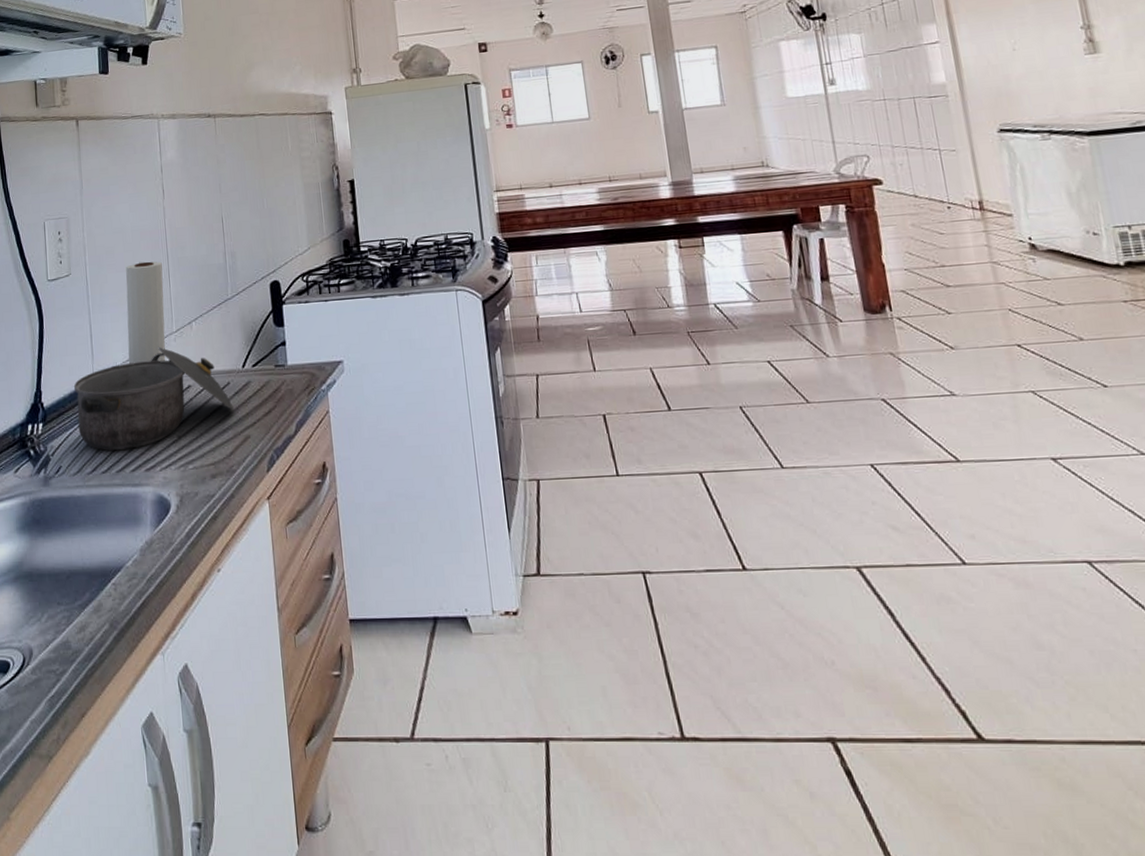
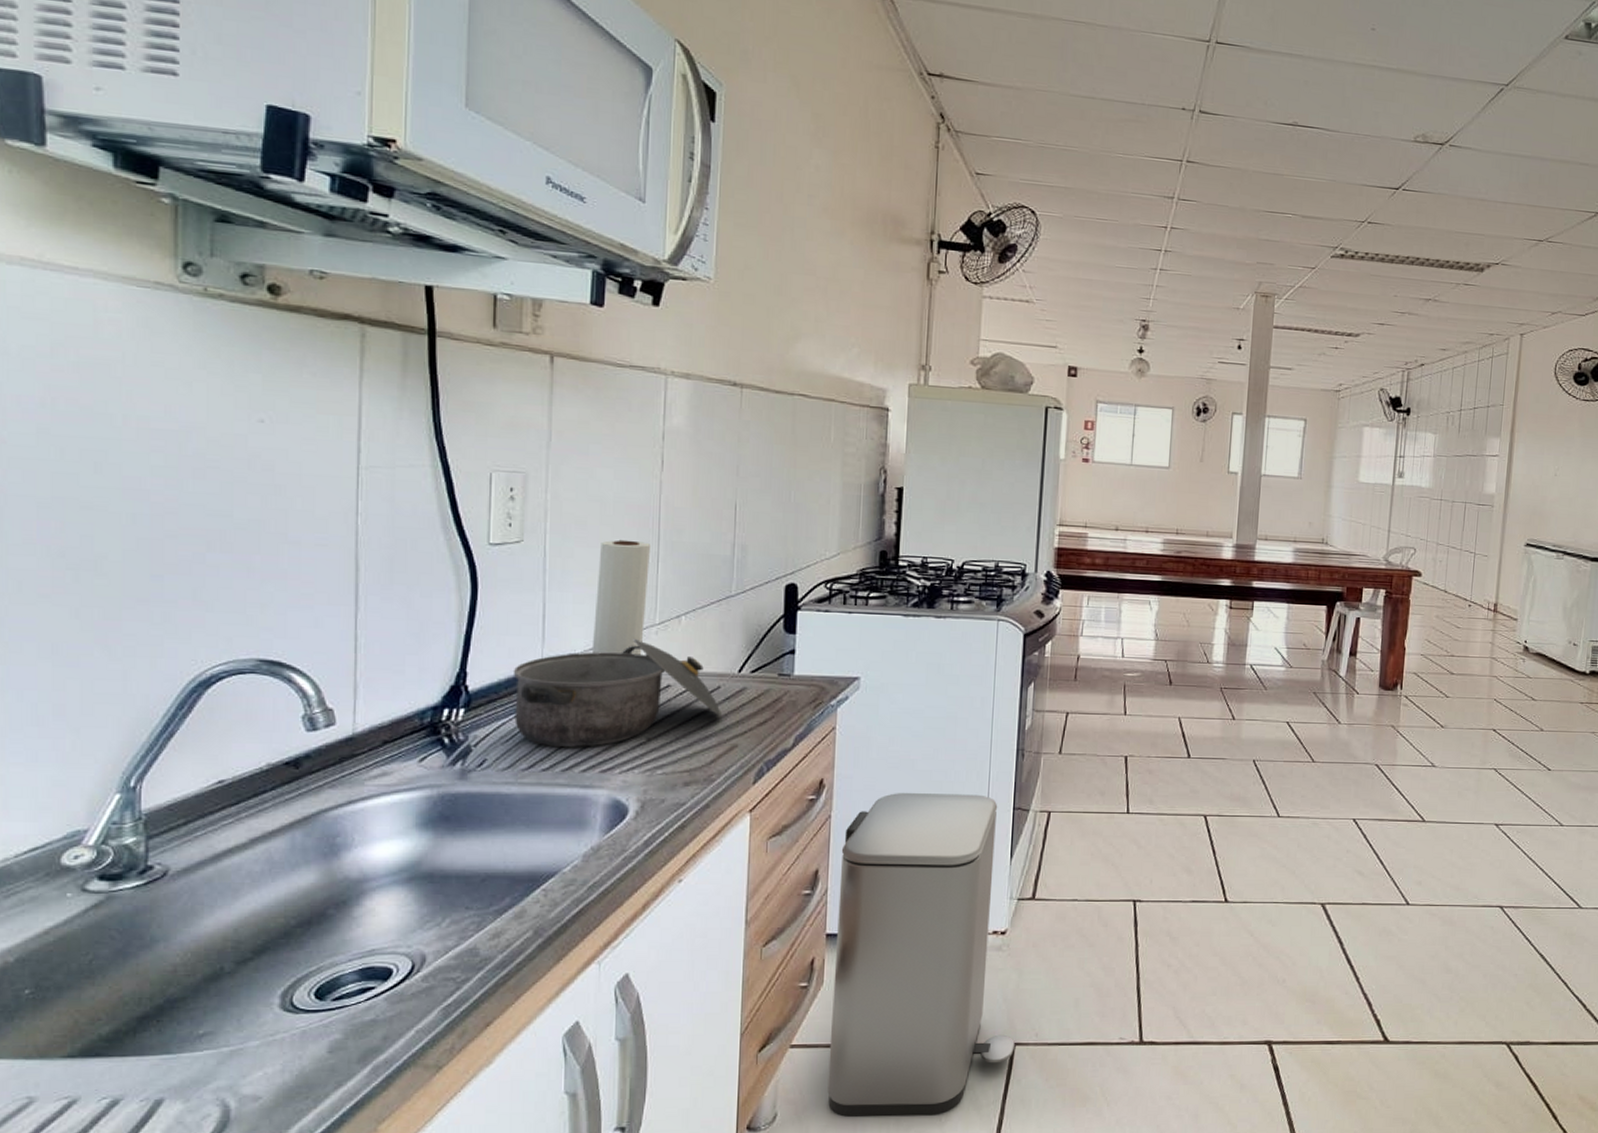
pedal bin: none [350,467,549,820] -> present [827,792,1015,1118]

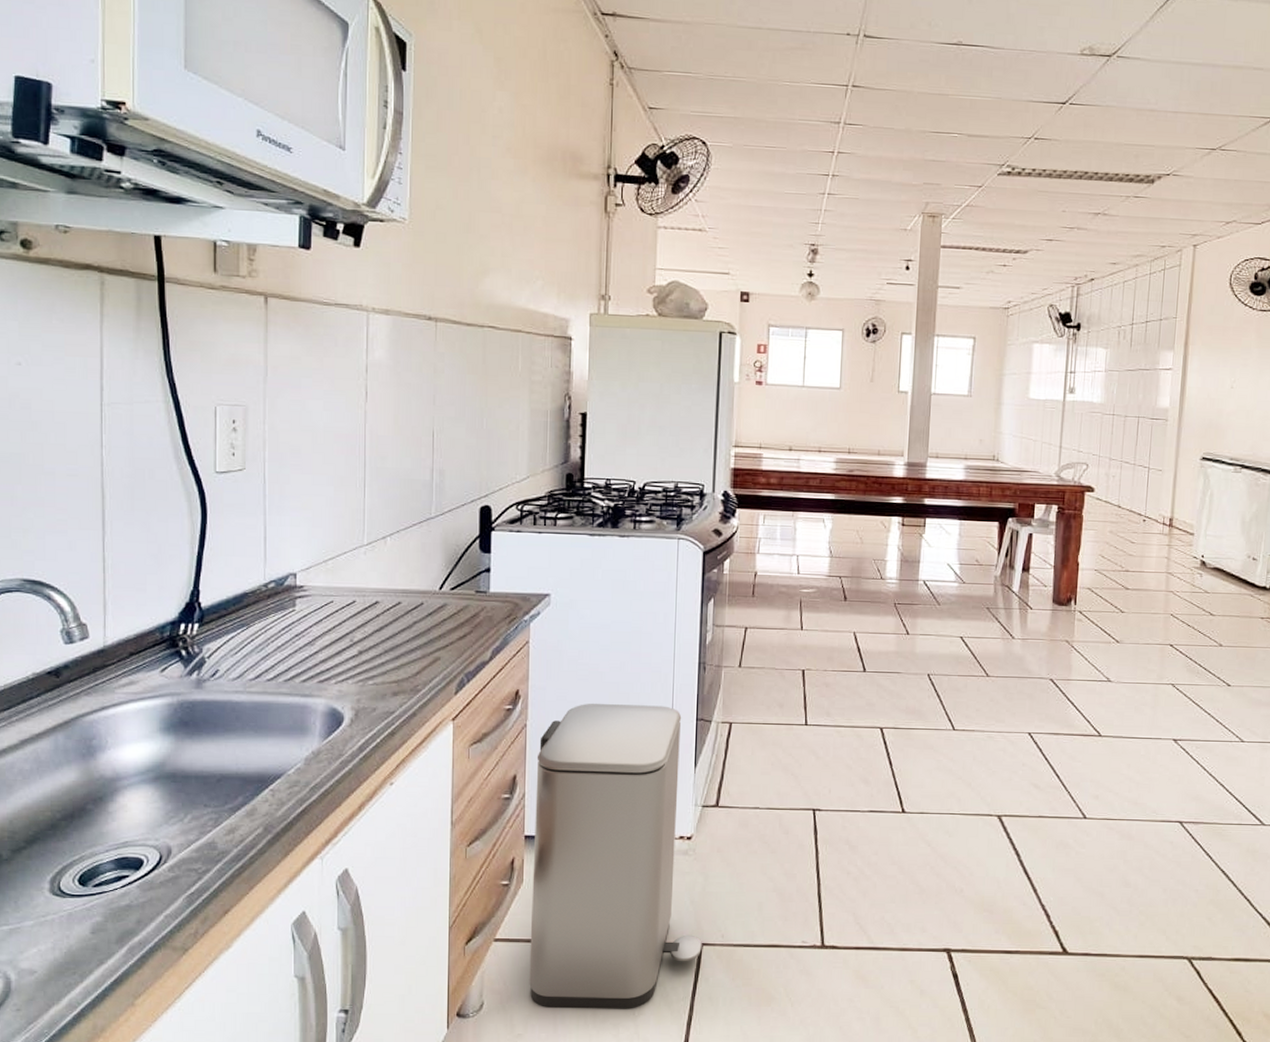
cooking pot: present [513,638,723,748] -> none [239,558,426,660]
paper towel roll: present [591,539,650,655] -> none [308,466,357,574]

